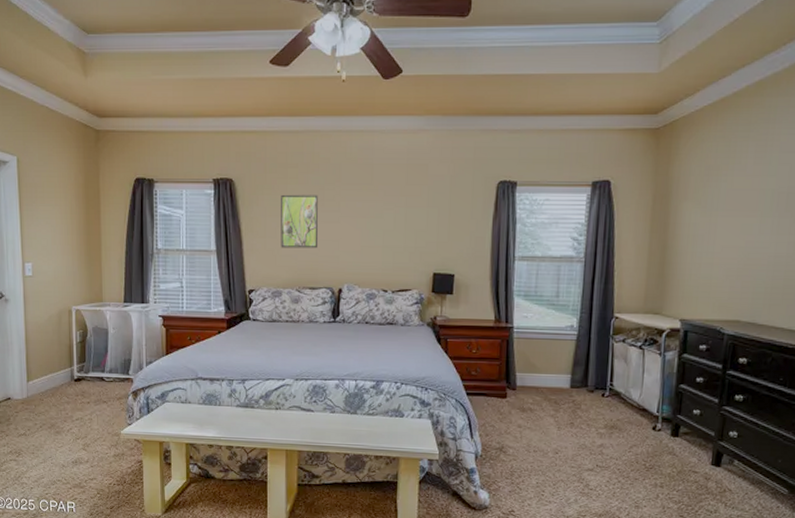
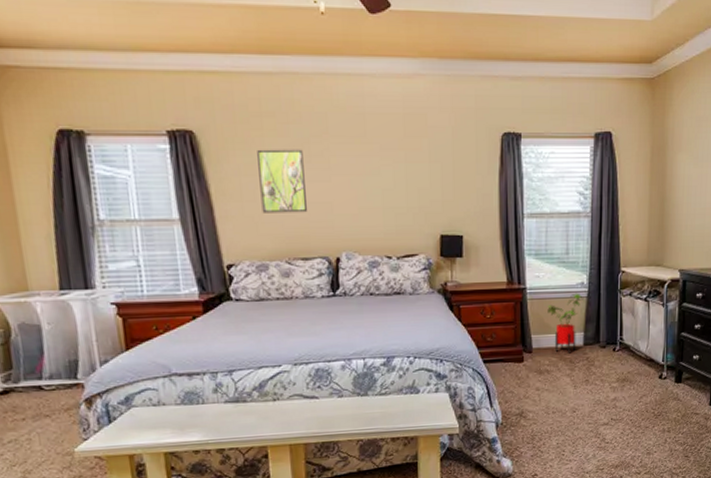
house plant: none [534,335,573,394] -> present [547,293,584,354]

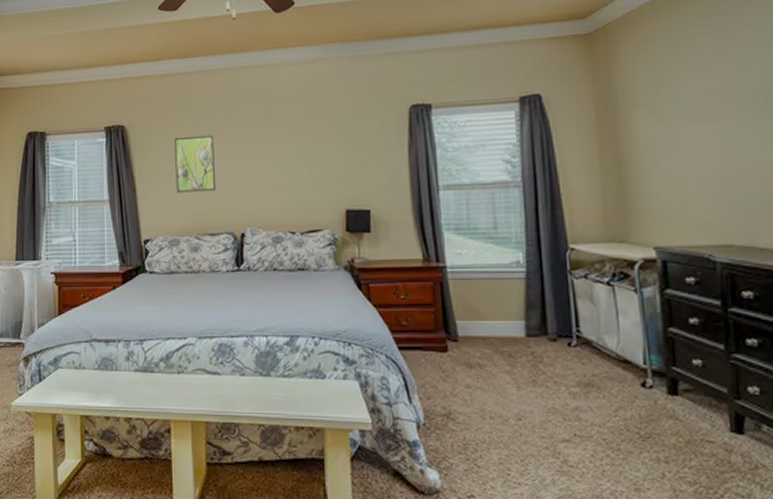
house plant: present [547,293,584,354] -> none [474,273,522,345]

